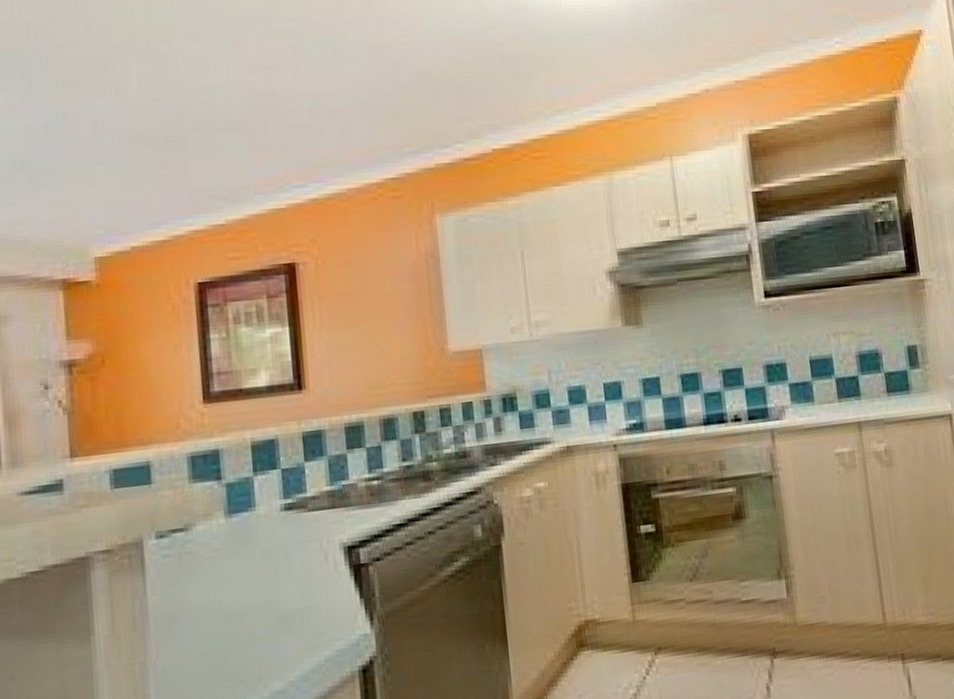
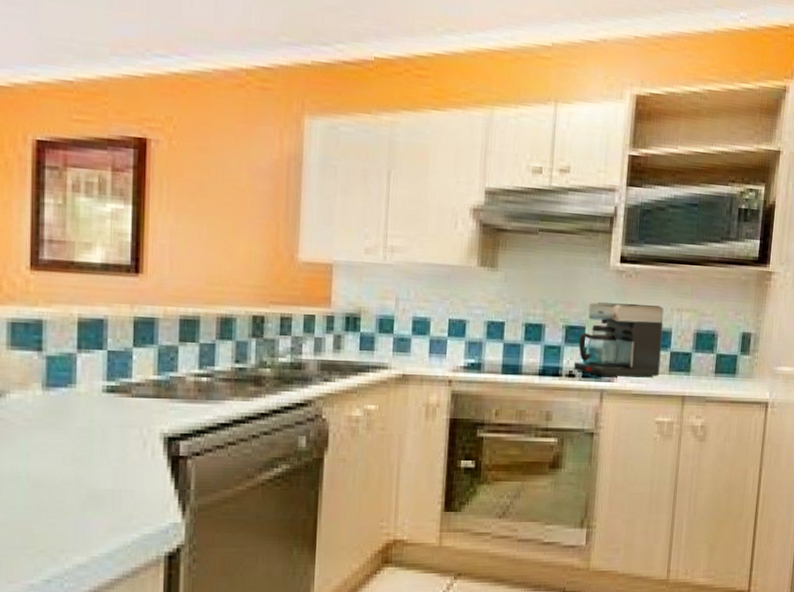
coffee maker: none [738,334,829,416] -> present [574,302,664,377]

